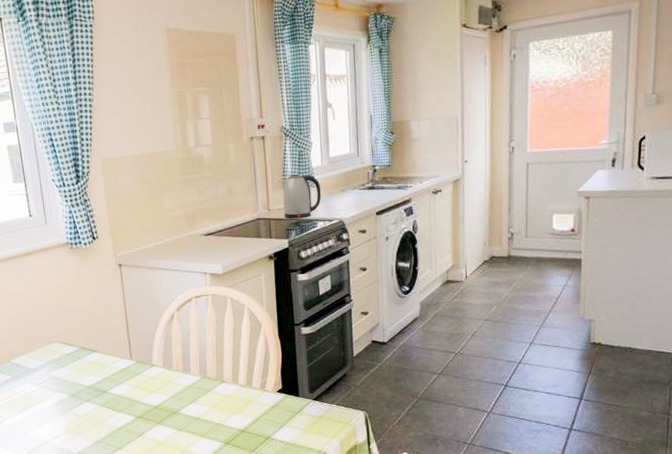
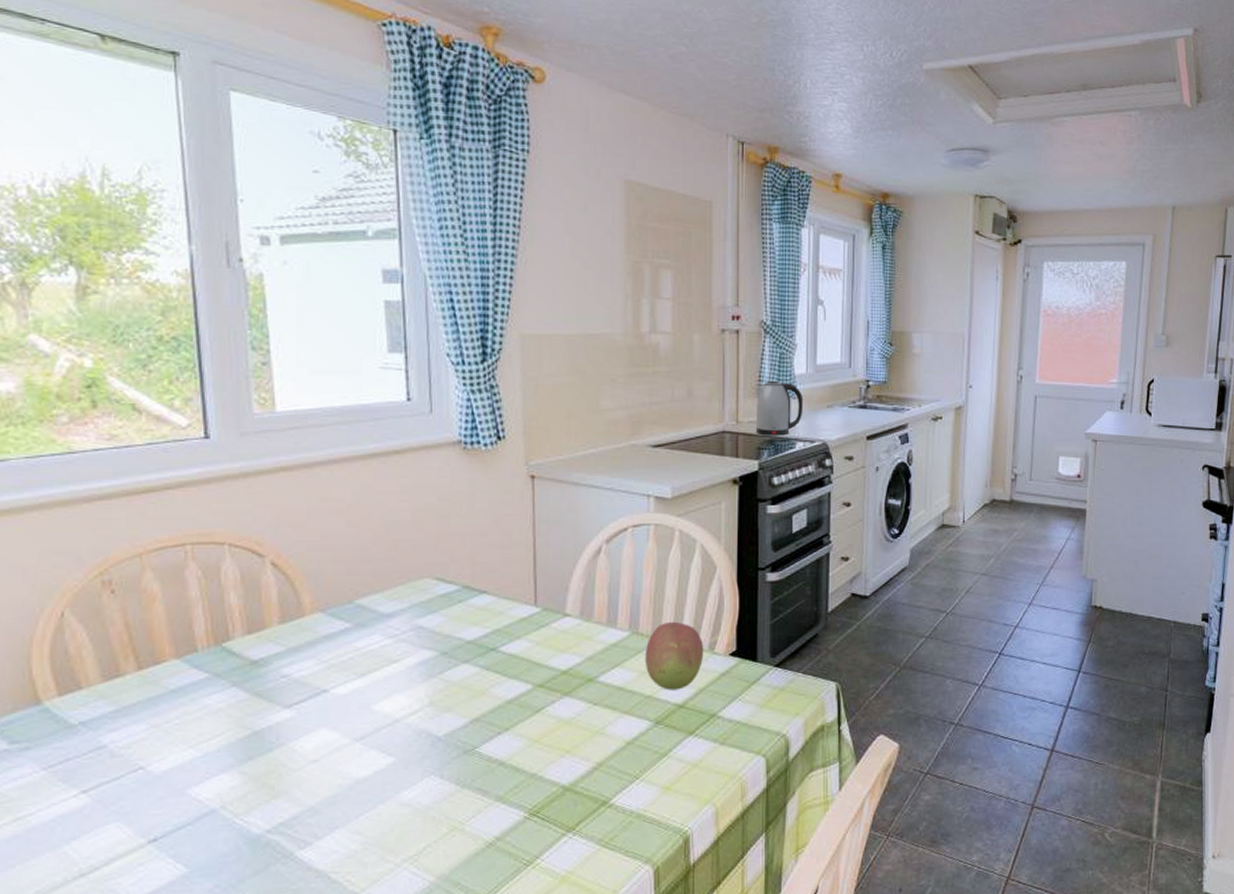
fruit: none [212,367,258,419] -> present [644,621,704,691]

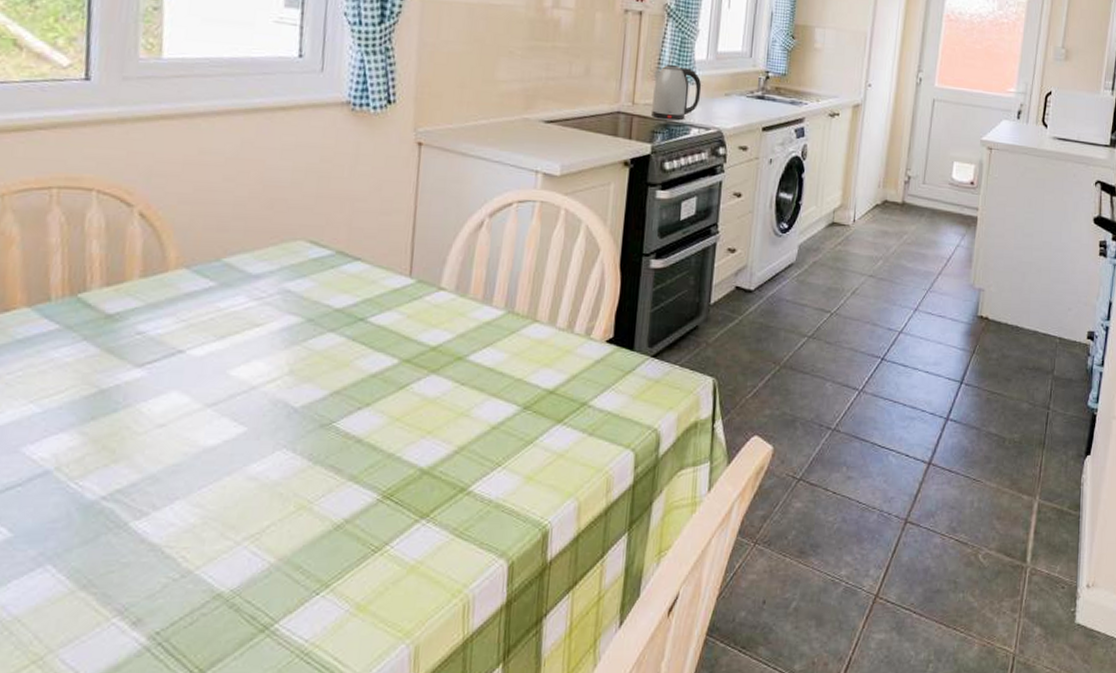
fruit: present [644,621,704,691] -> none [518,302,581,375]

